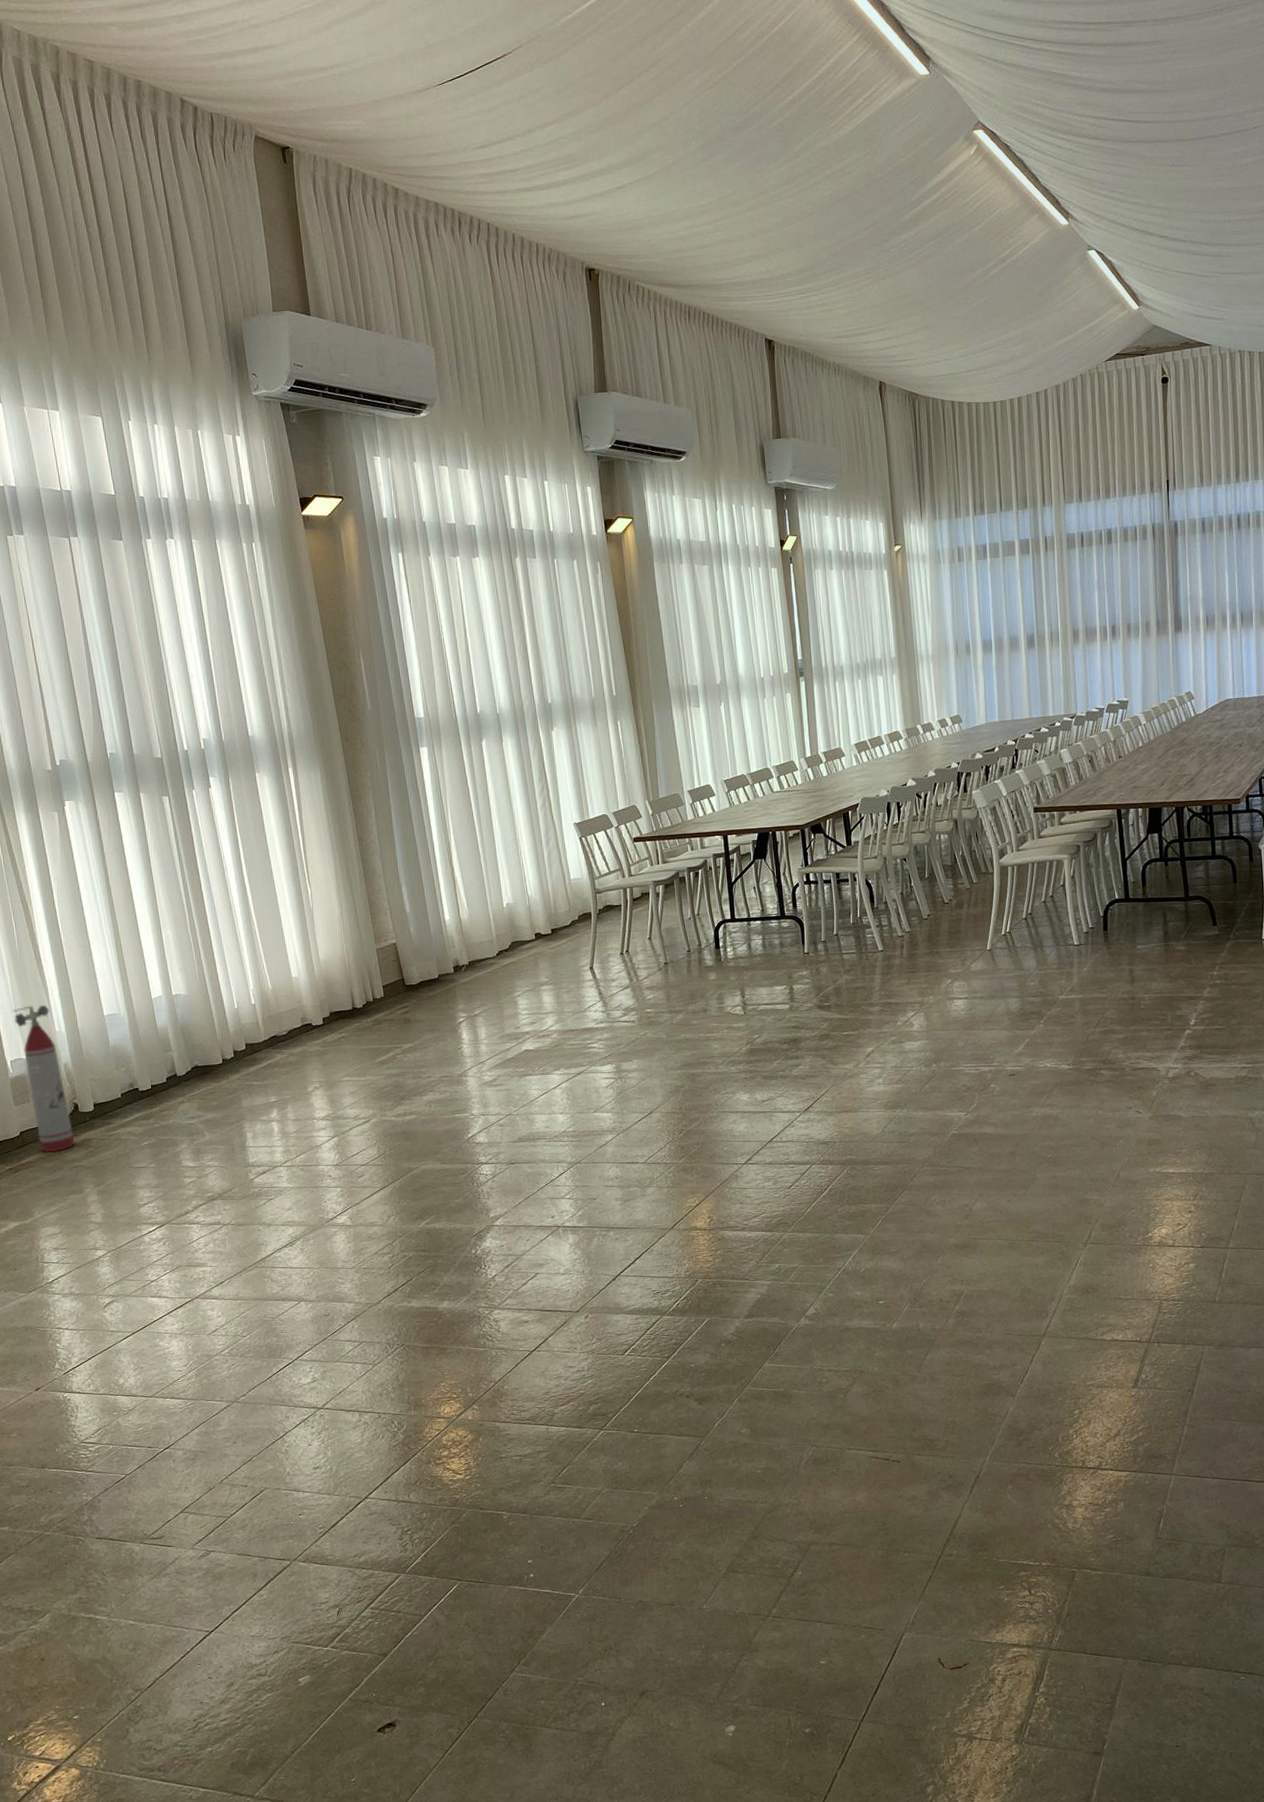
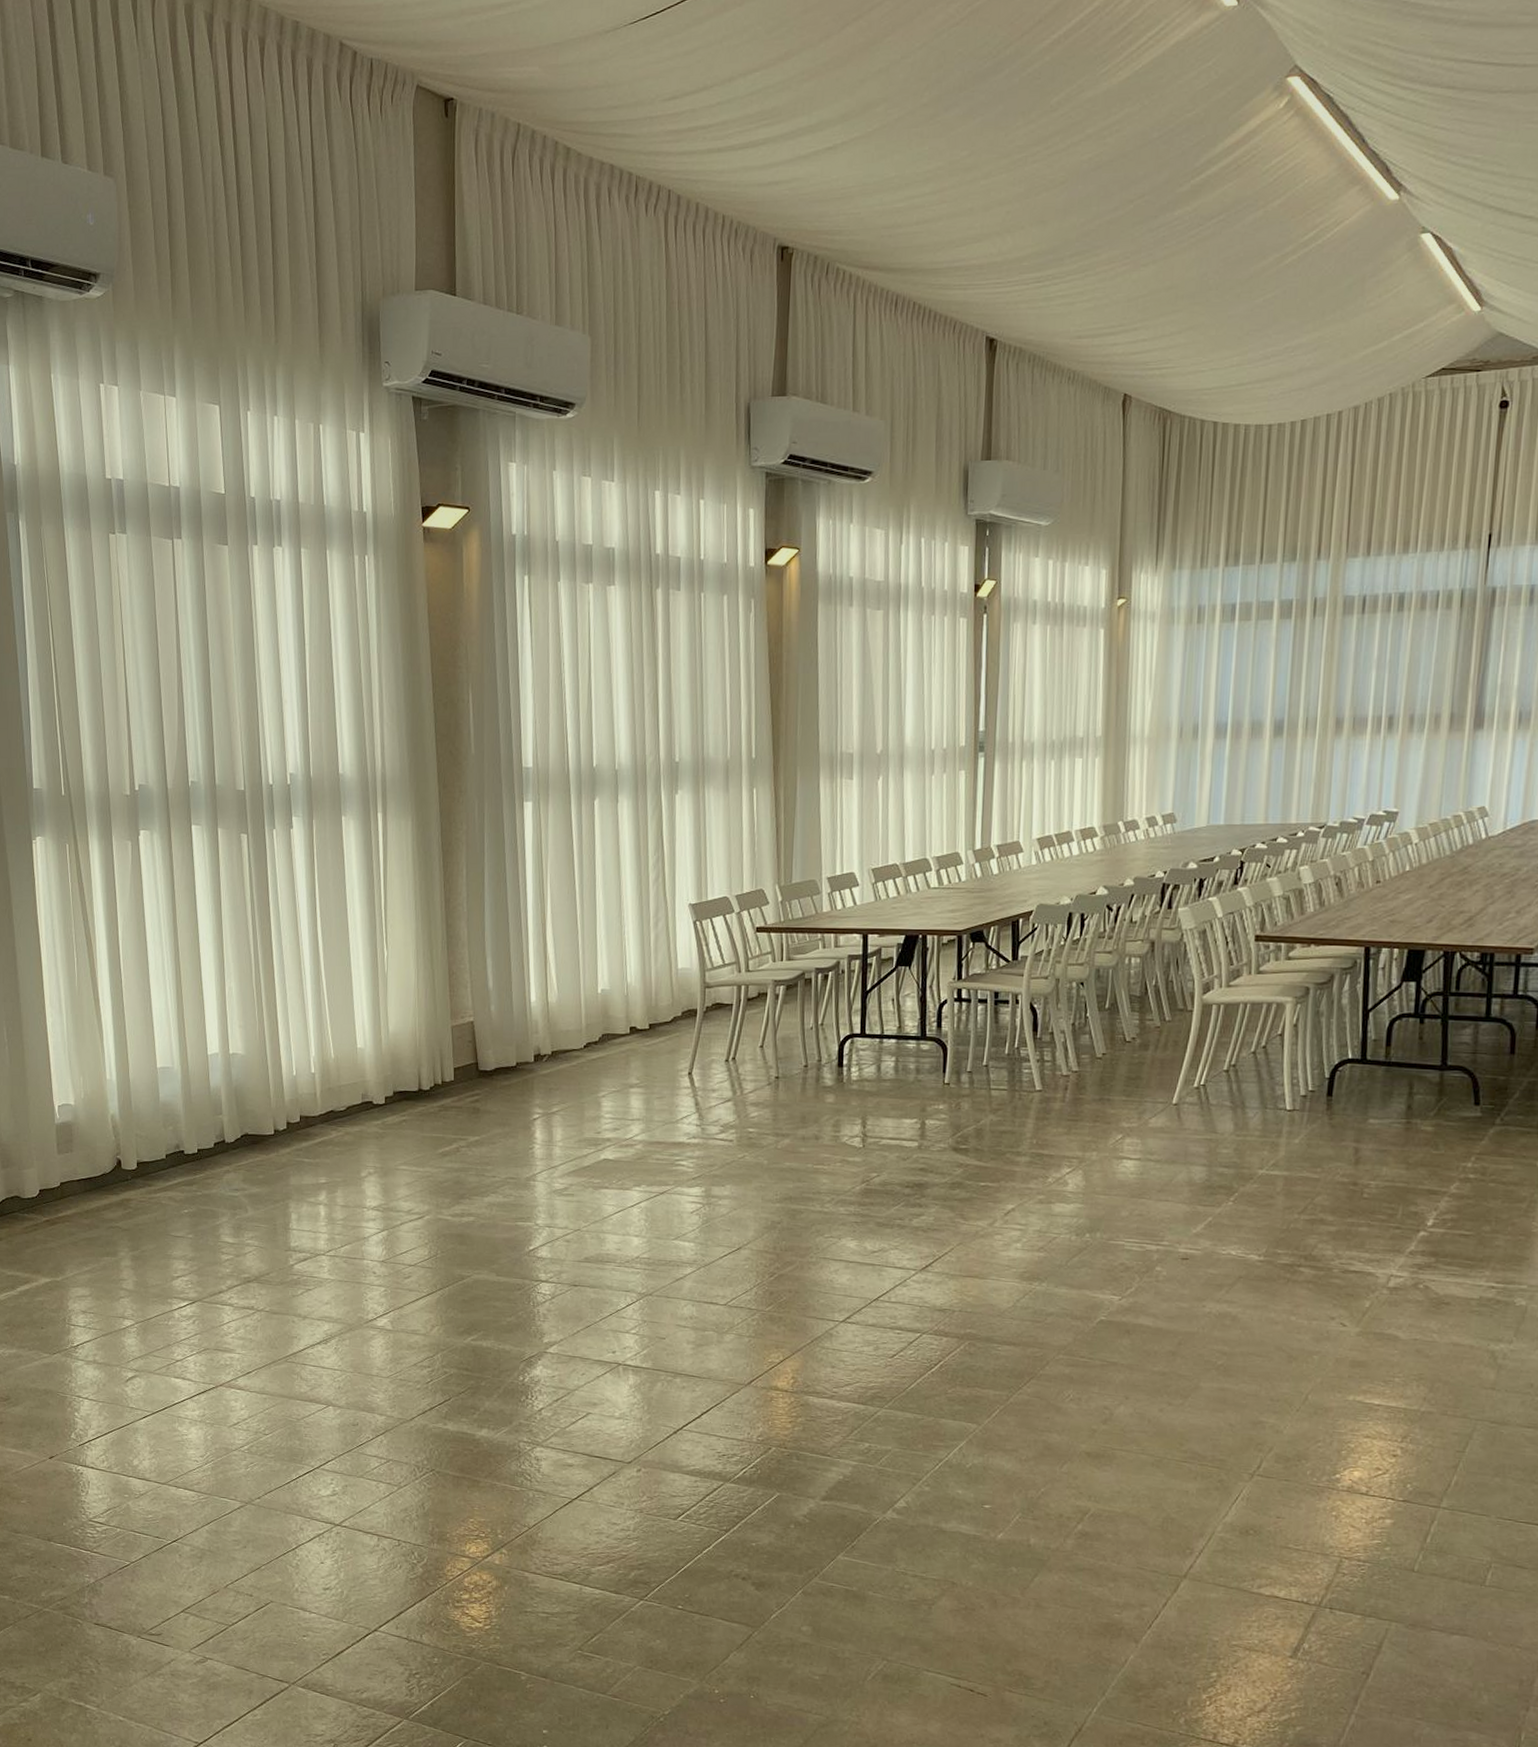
fire extinguisher: present [13,1005,75,1153] -> none [66,1048,114,1209]

